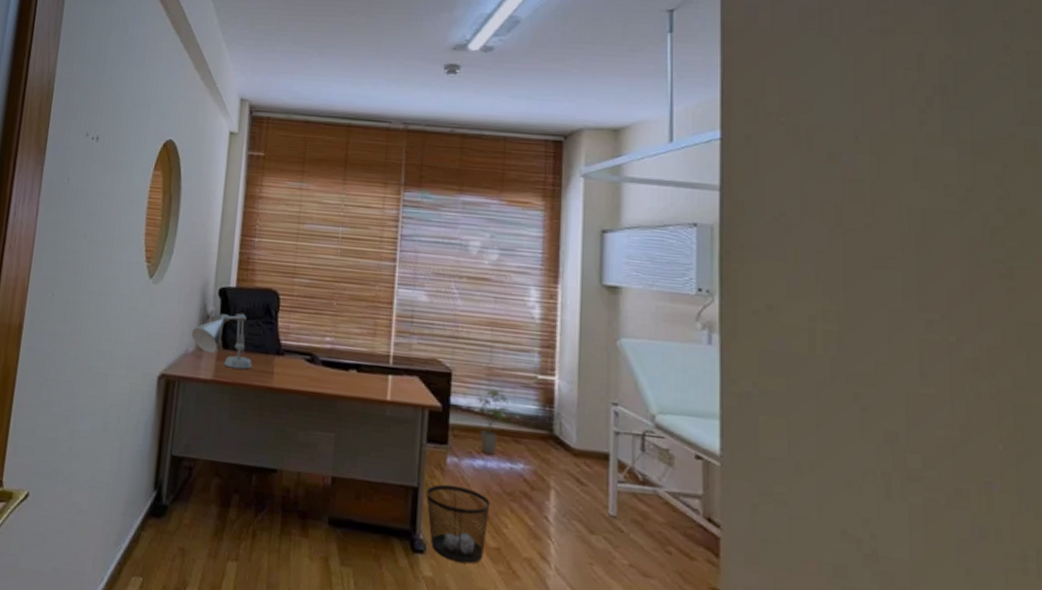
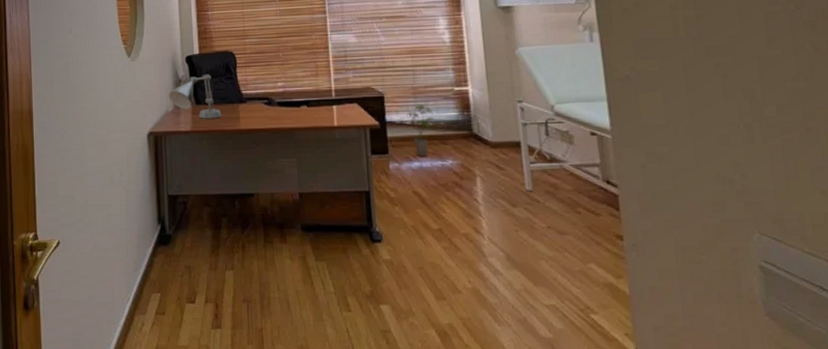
waste bin: present [426,484,491,564] -> none [376,185,430,245]

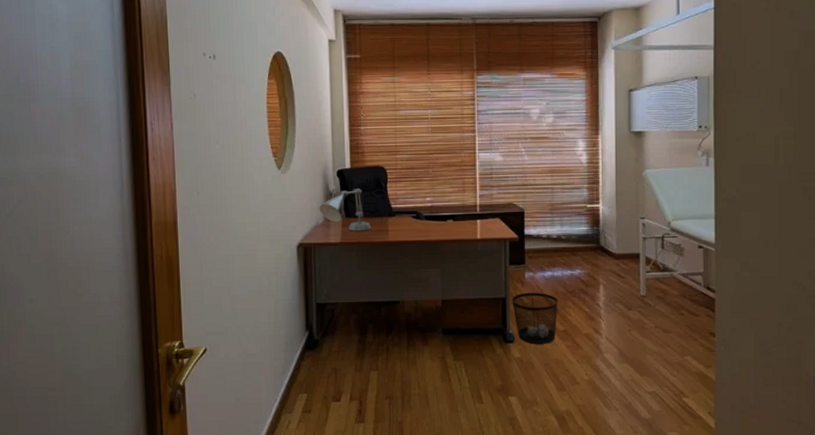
waste bin: none [376,185,430,245] -> present [512,292,558,344]
house plant: present [406,104,435,156] -> none [543,219,568,266]

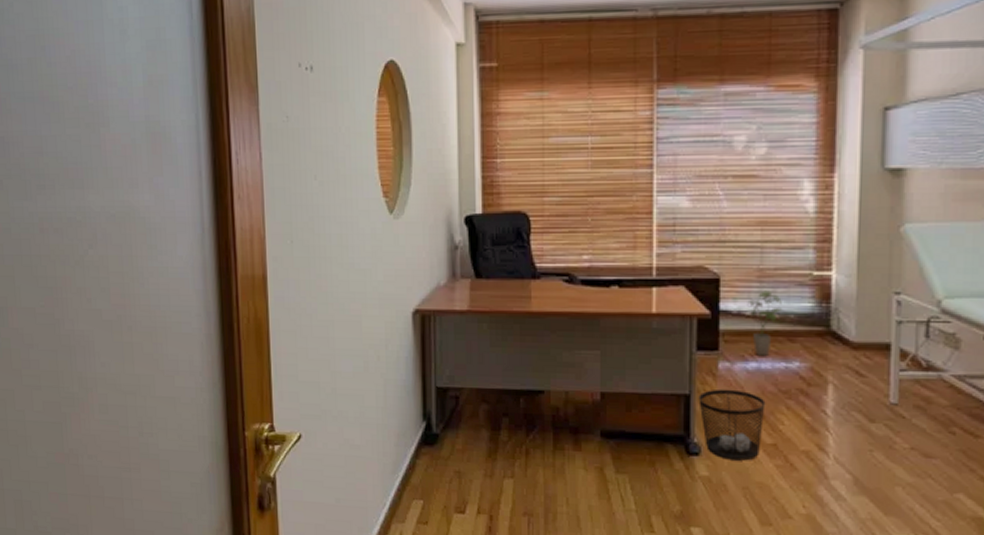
desk lamp: present [319,187,371,231] -> none [441,239,508,297]
house plant: none [543,219,568,266] -> present [747,290,783,356]

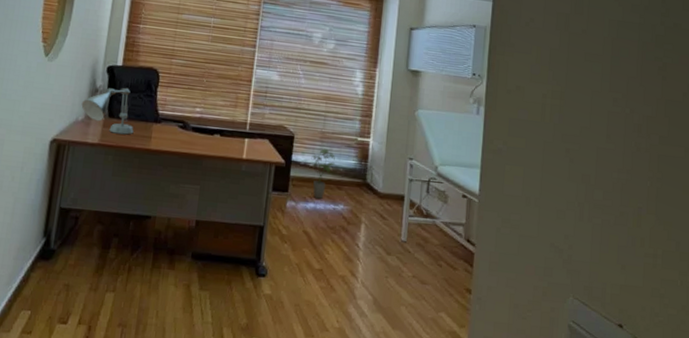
desk lamp: none [441,239,508,297] -> present [81,87,134,135]
waste bin: present [698,389,766,461] -> none [269,222,318,283]

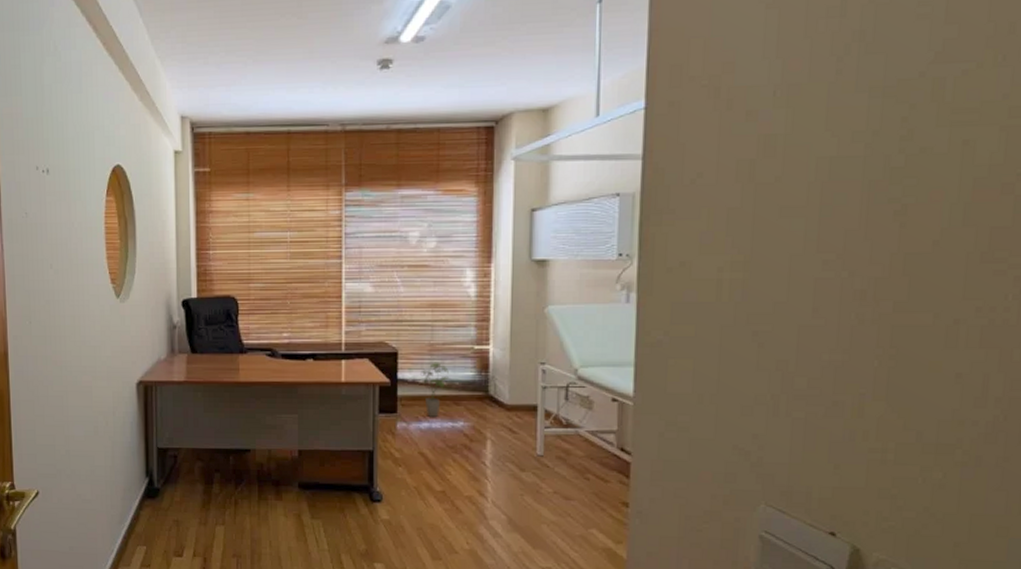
desk lamp: present [81,87,134,135] -> none [161,320,220,369]

